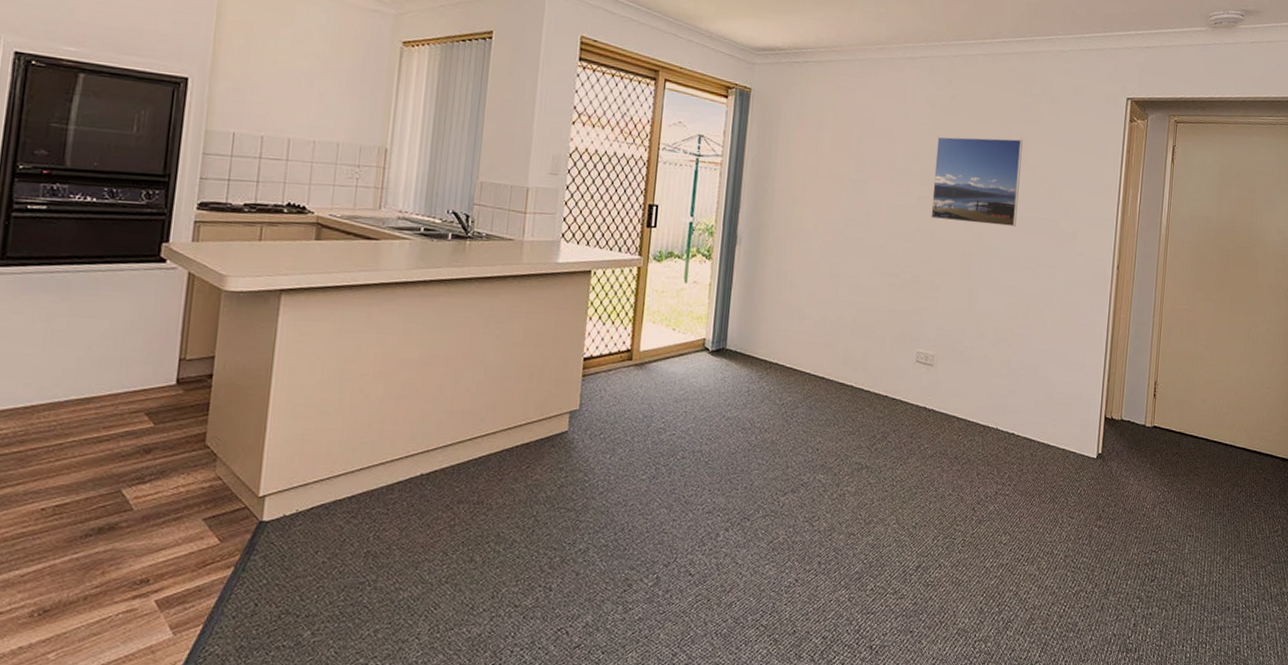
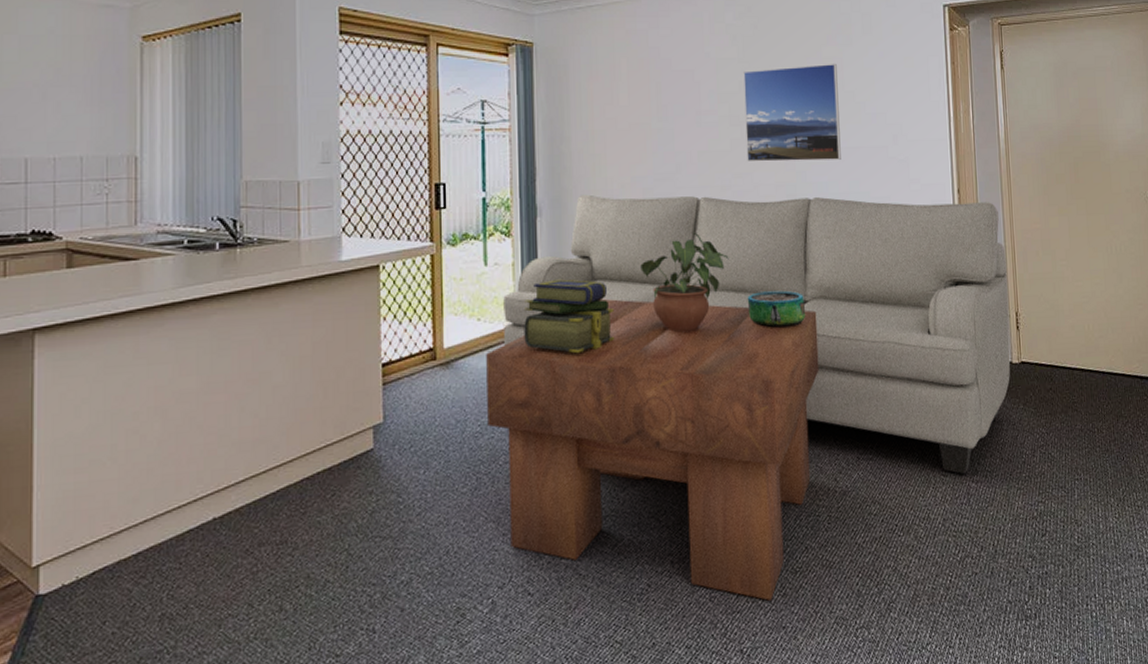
coffee table: none [671,324,976,607] -> present [486,298,819,601]
sofa: none [694,230,1153,518] -> present [503,194,1011,474]
stack of books: none [712,302,795,370] -> present [524,279,614,354]
potted plant: none [823,275,904,364] -> present [640,232,729,333]
decorative bowl: none [914,335,966,370] -> present [747,290,806,328]

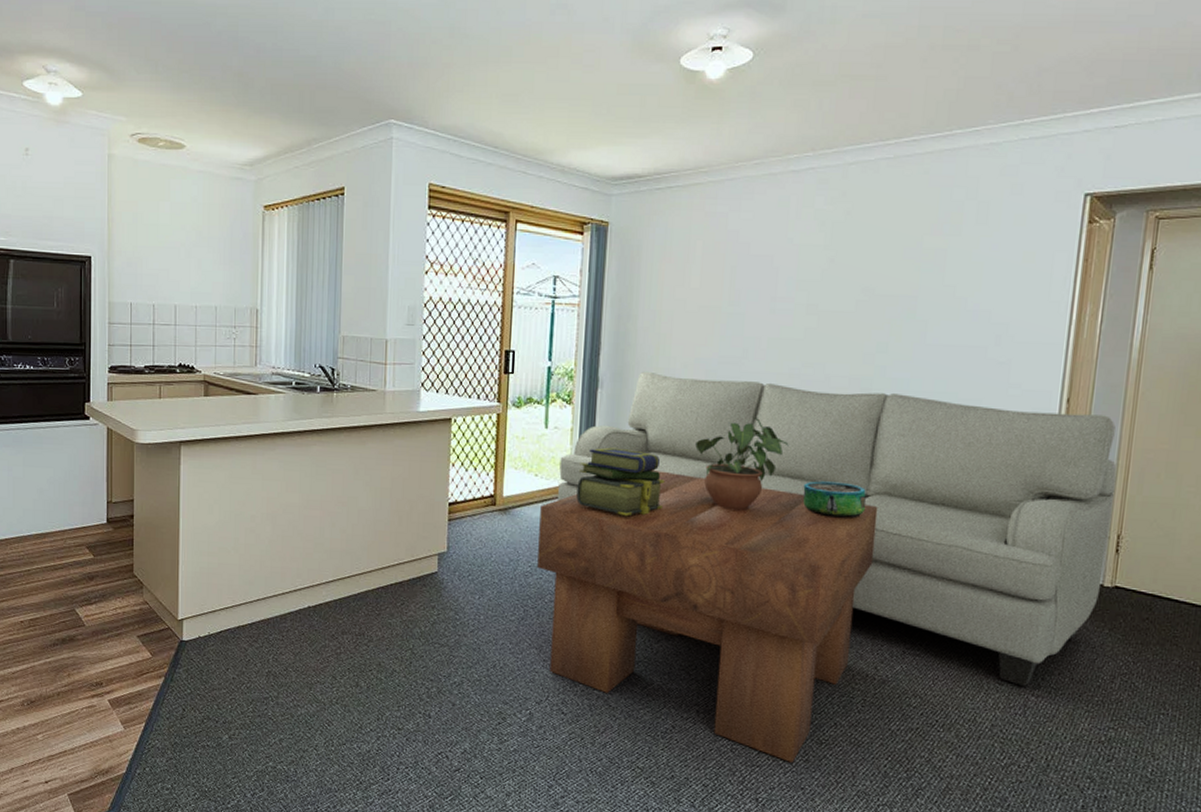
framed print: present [743,63,841,162] -> none [821,254,939,357]

